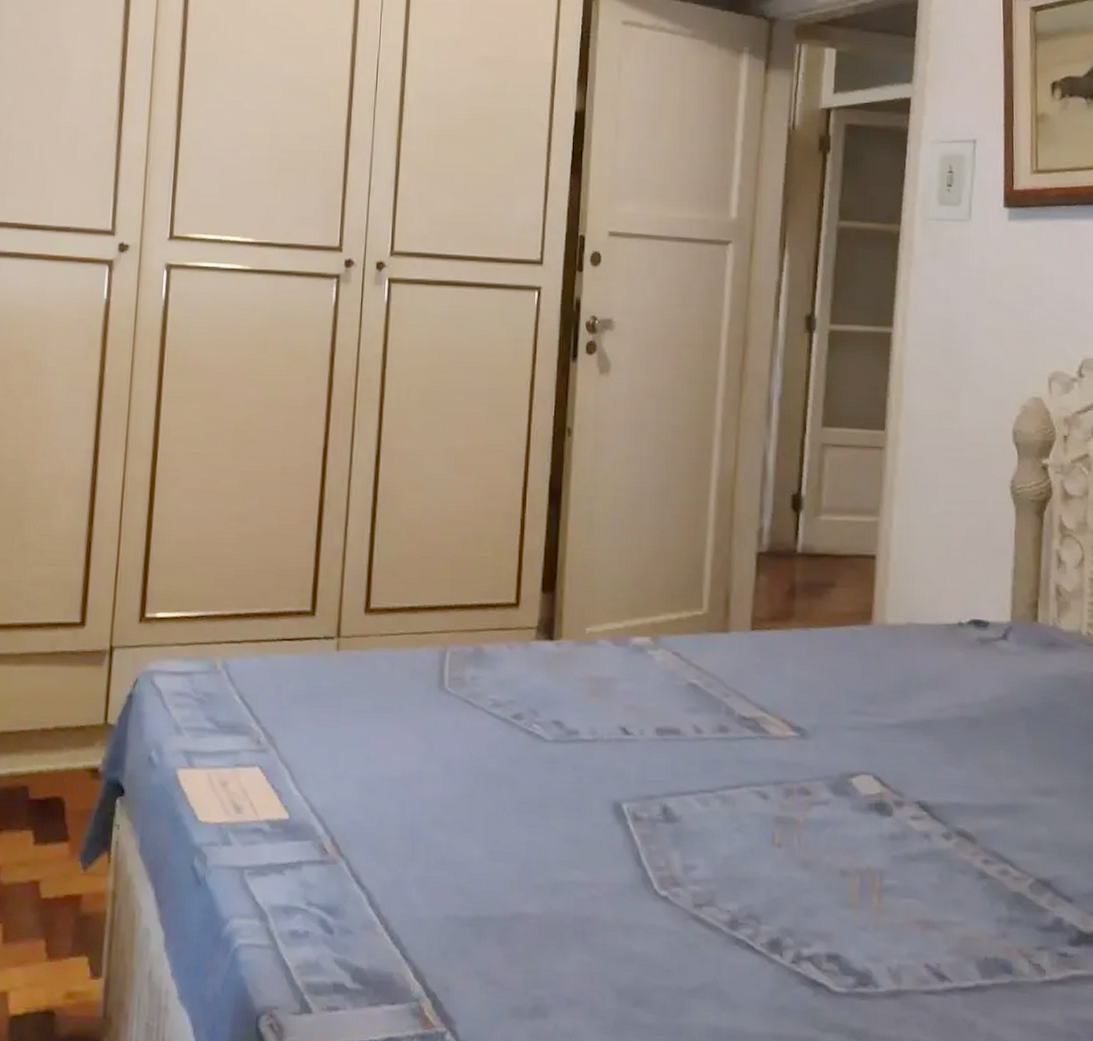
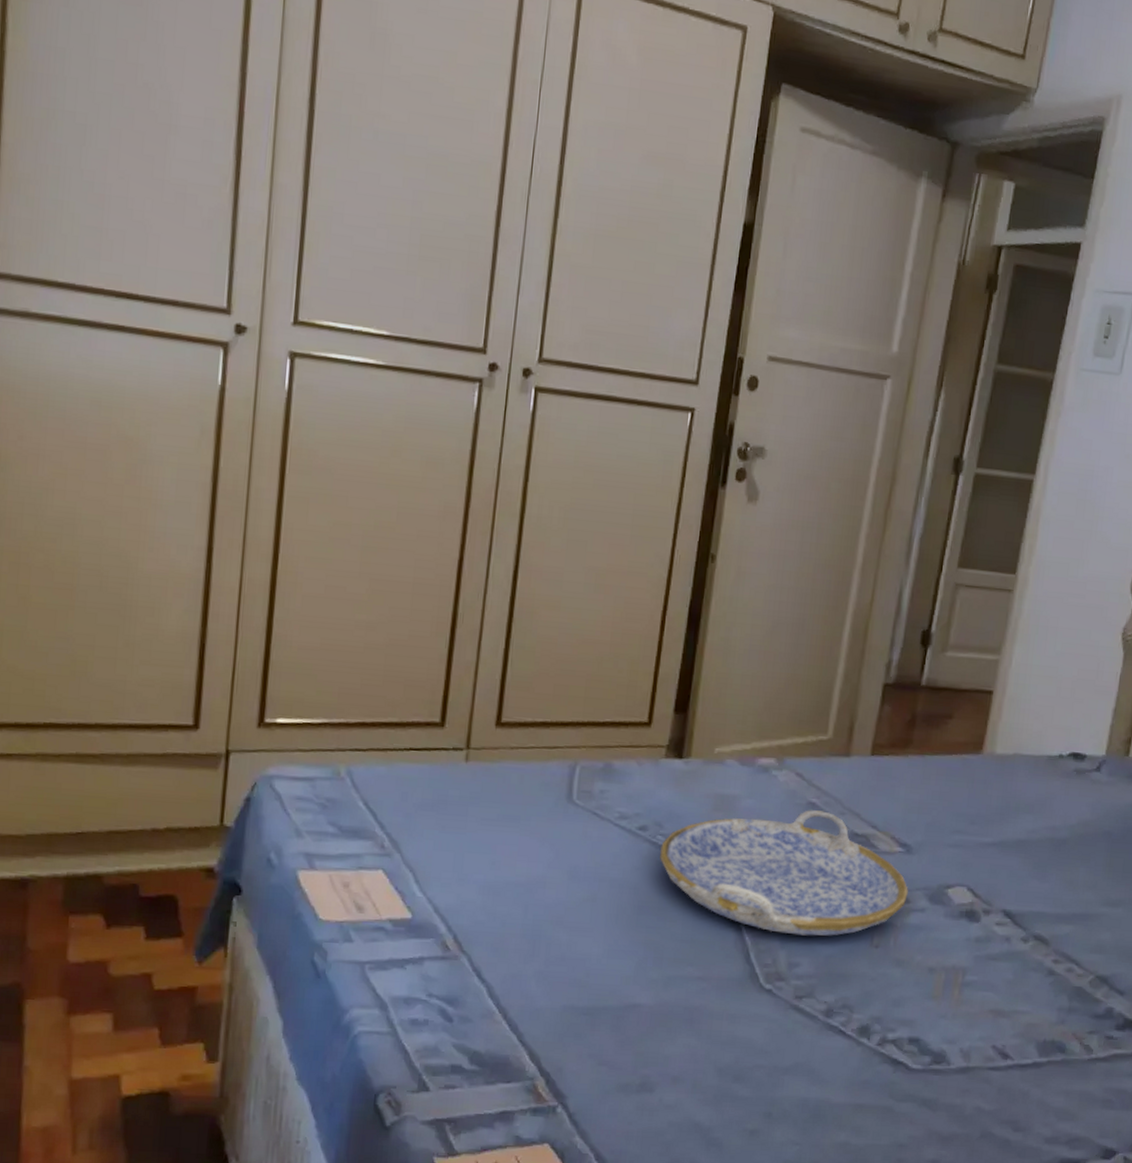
serving tray: none [536,692,808,834] -> present [659,810,908,936]

